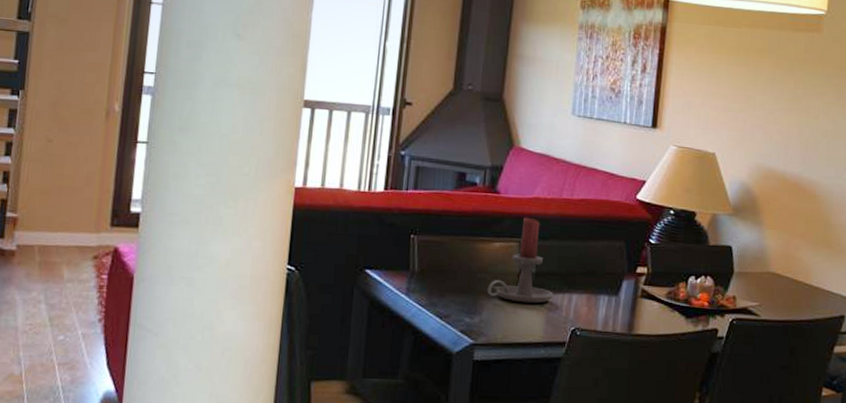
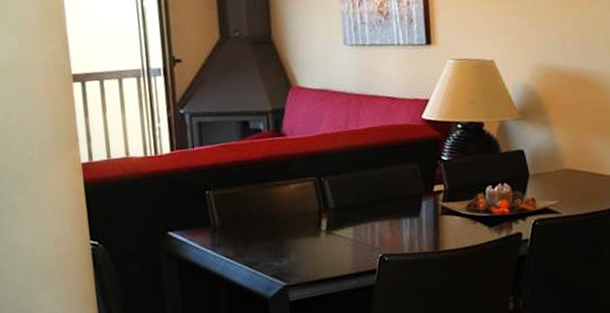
candle holder: present [487,217,554,303] -> none [290,154,357,239]

